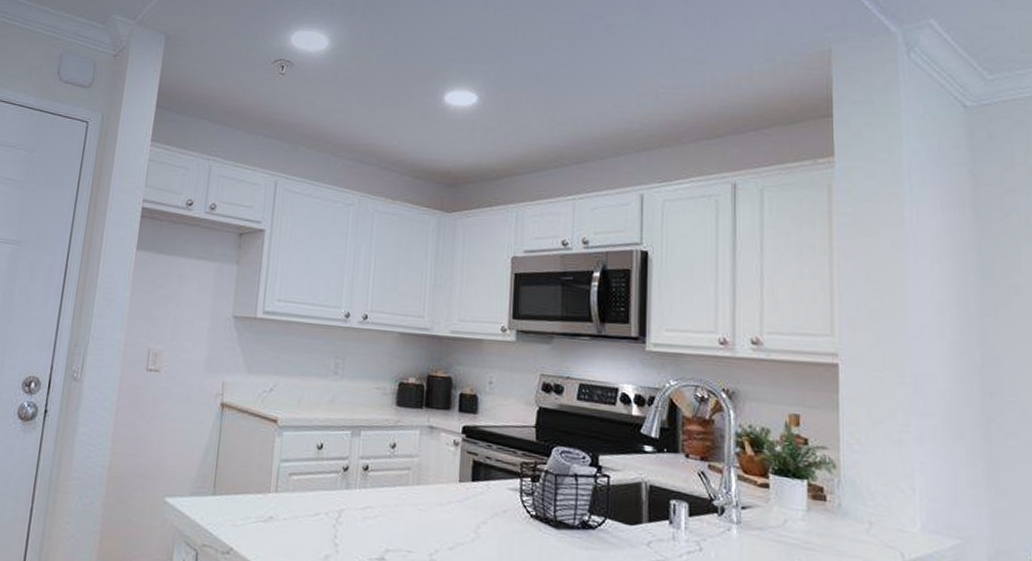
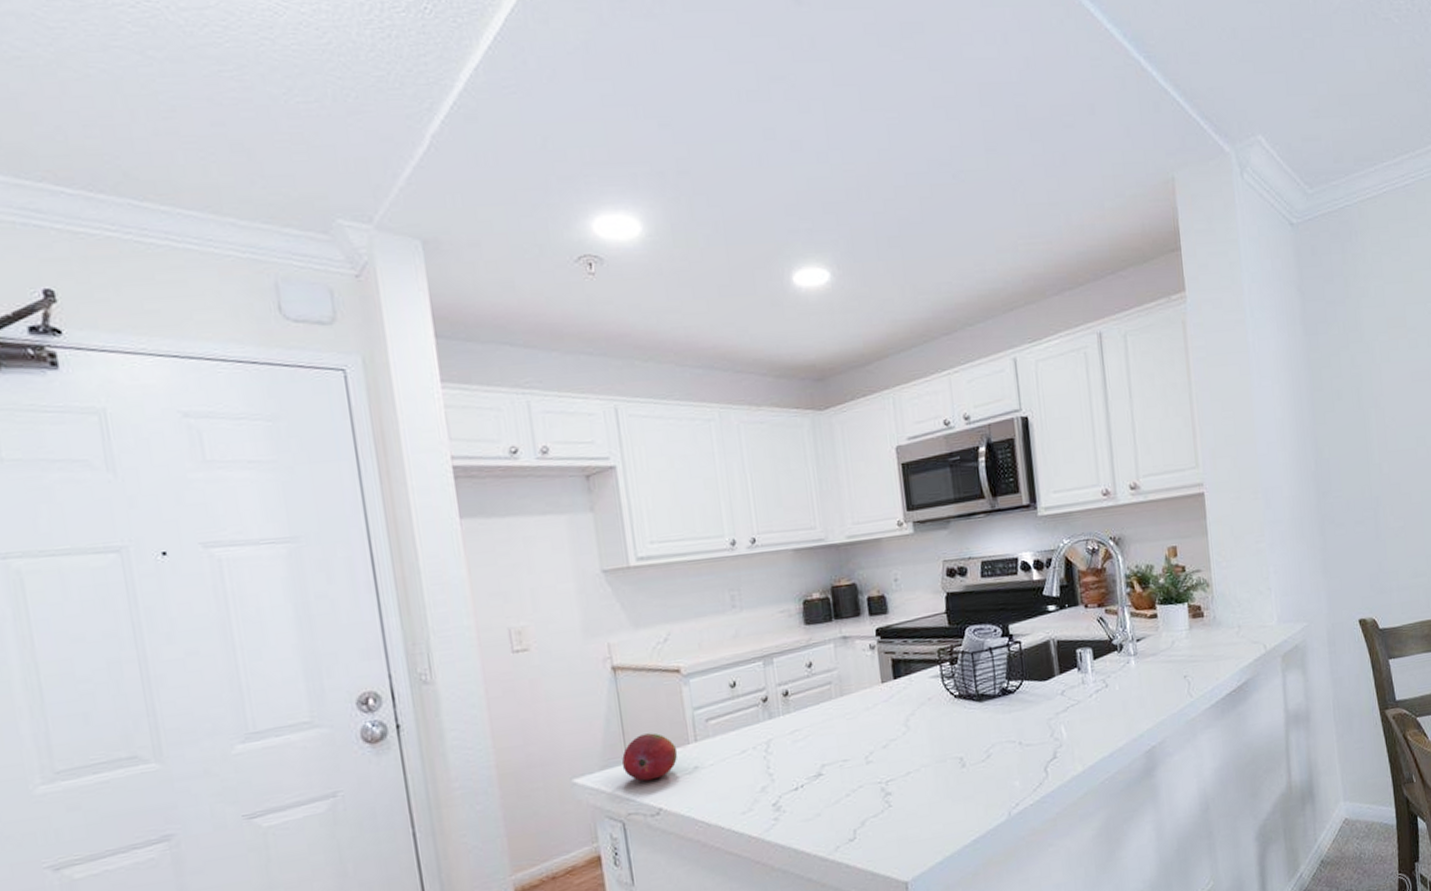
fruit: none [208,472,259,519] -> present [621,733,678,782]

